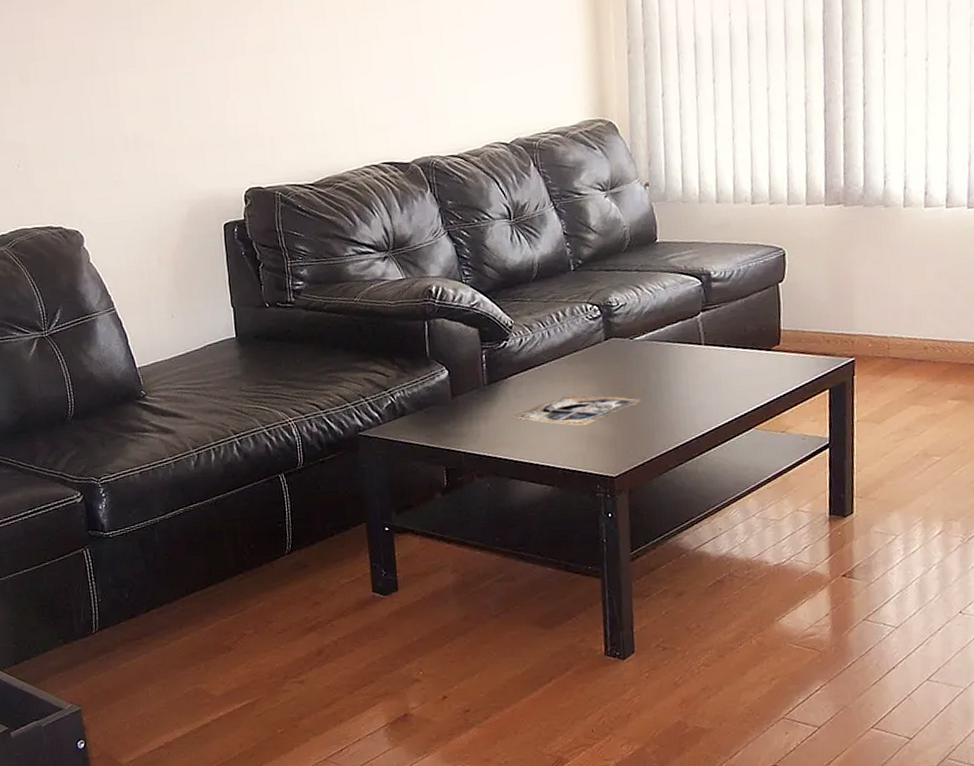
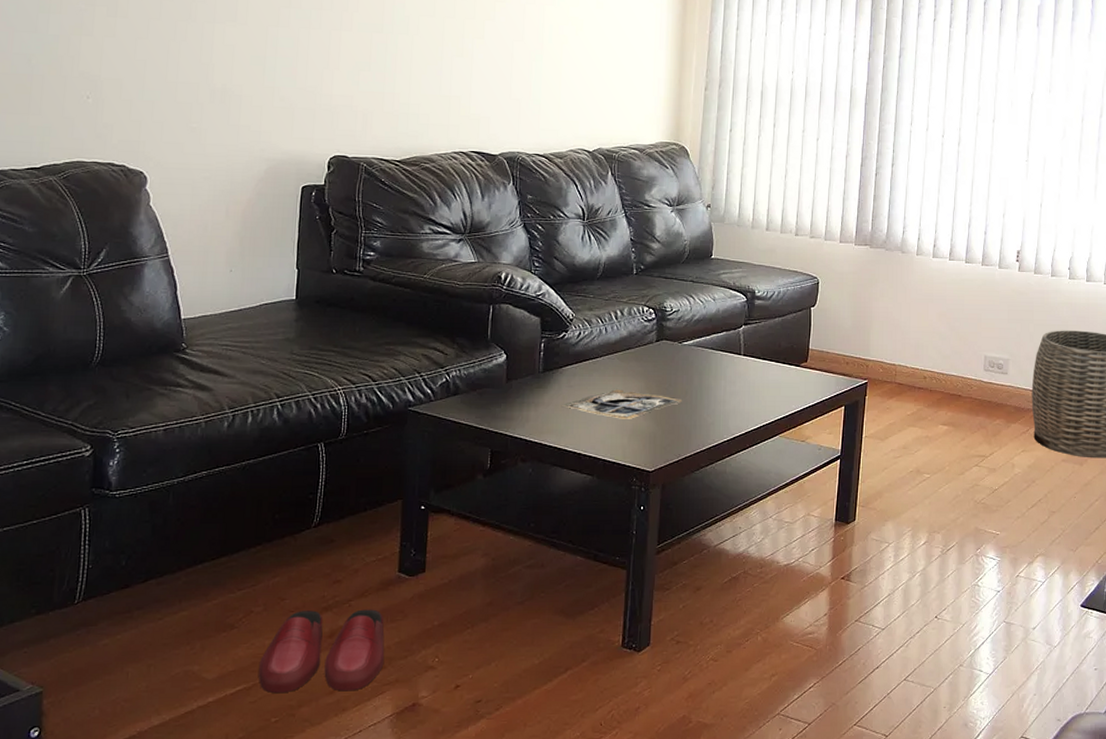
slippers: none [258,628,372,708] -> present [258,609,385,694]

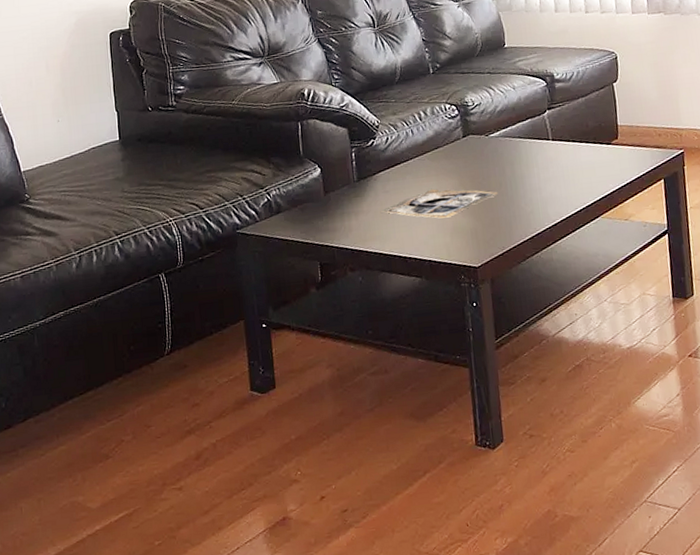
slippers: present [258,609,385,694] -> none [136,428,251,518]

